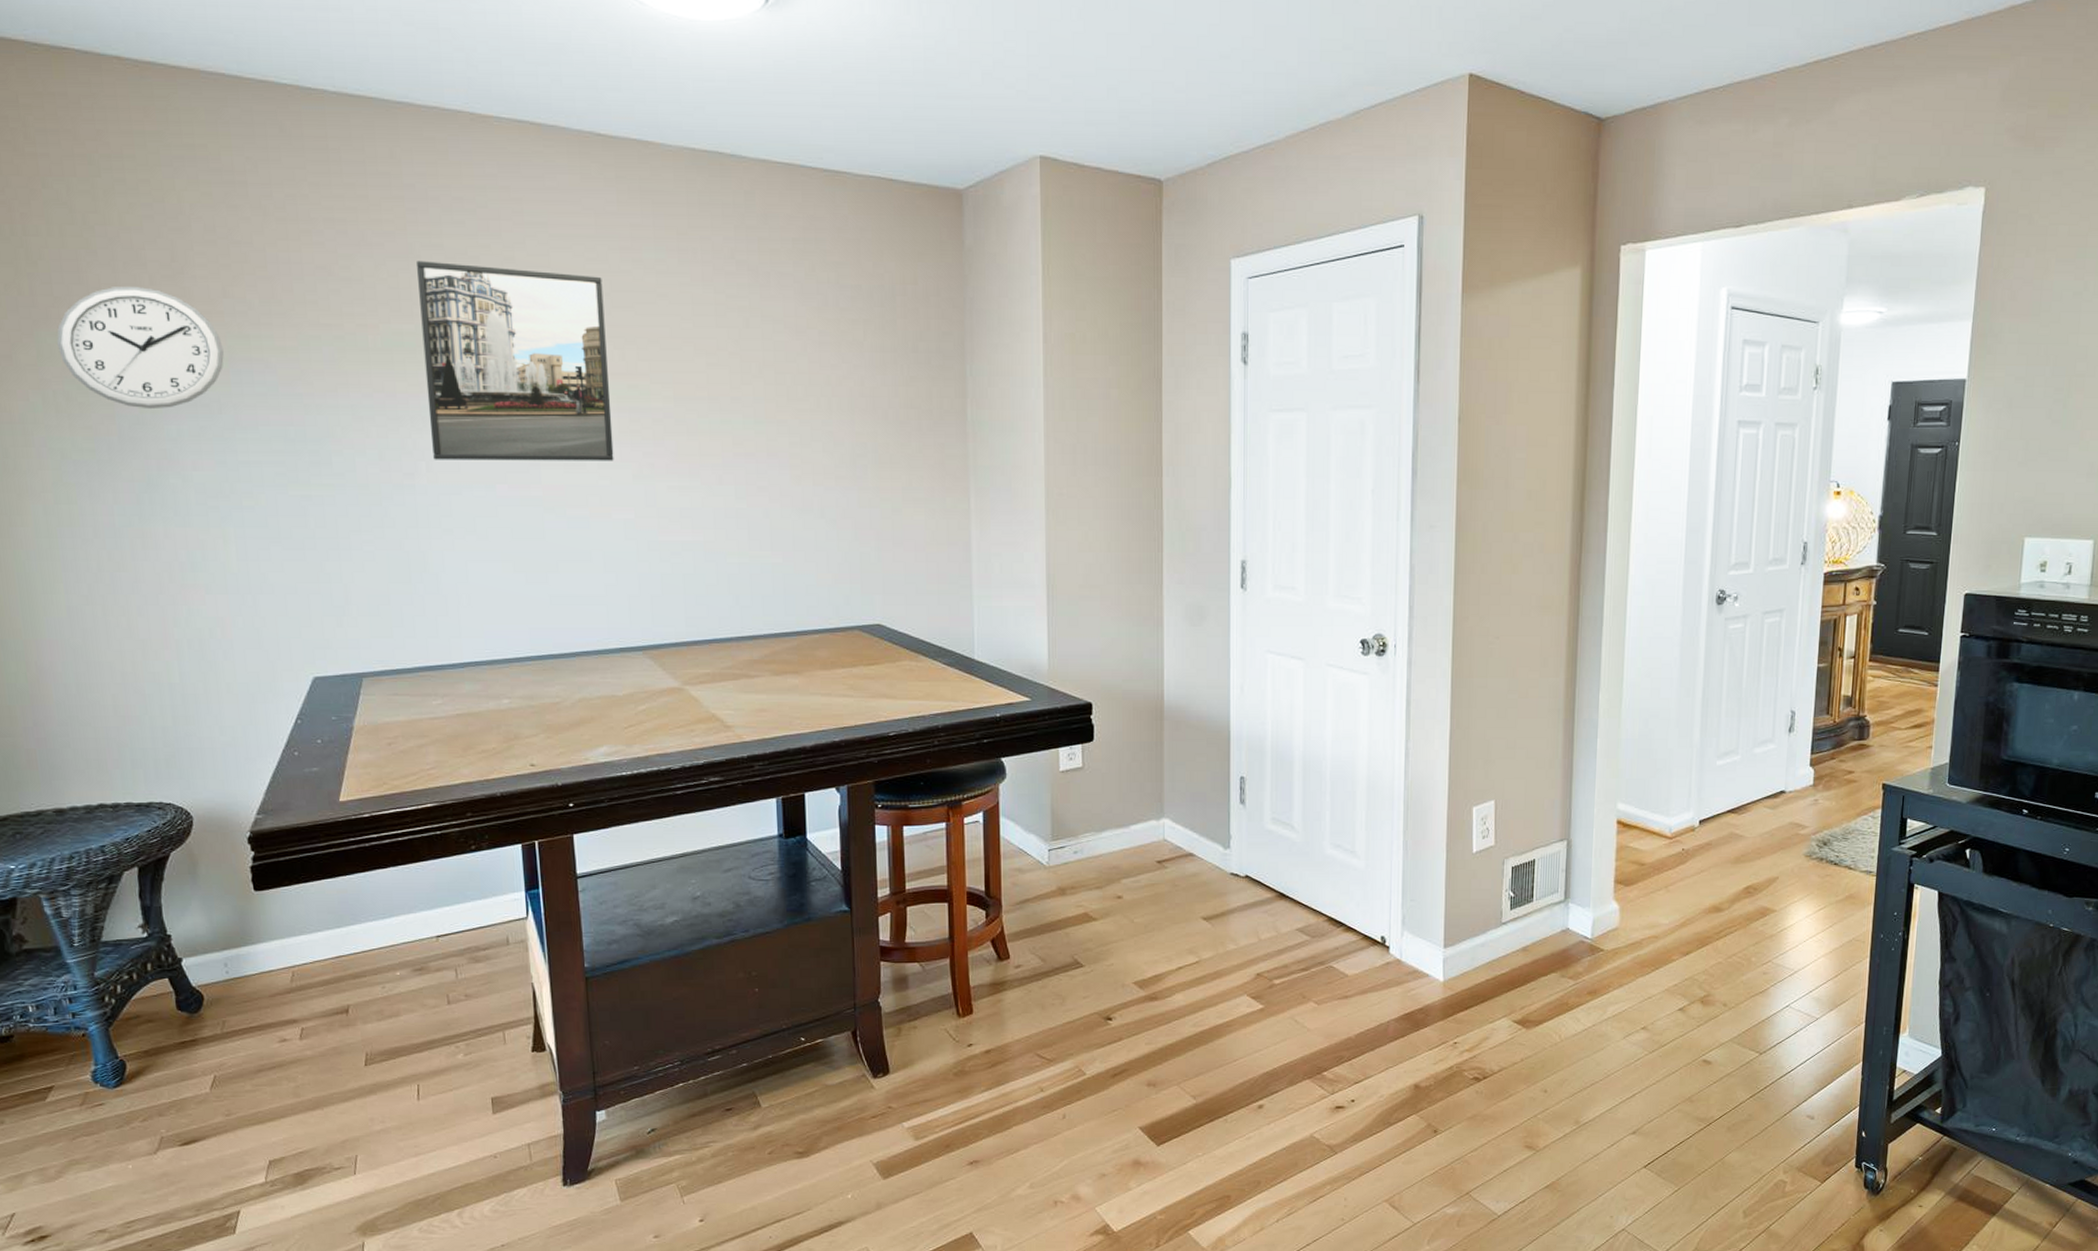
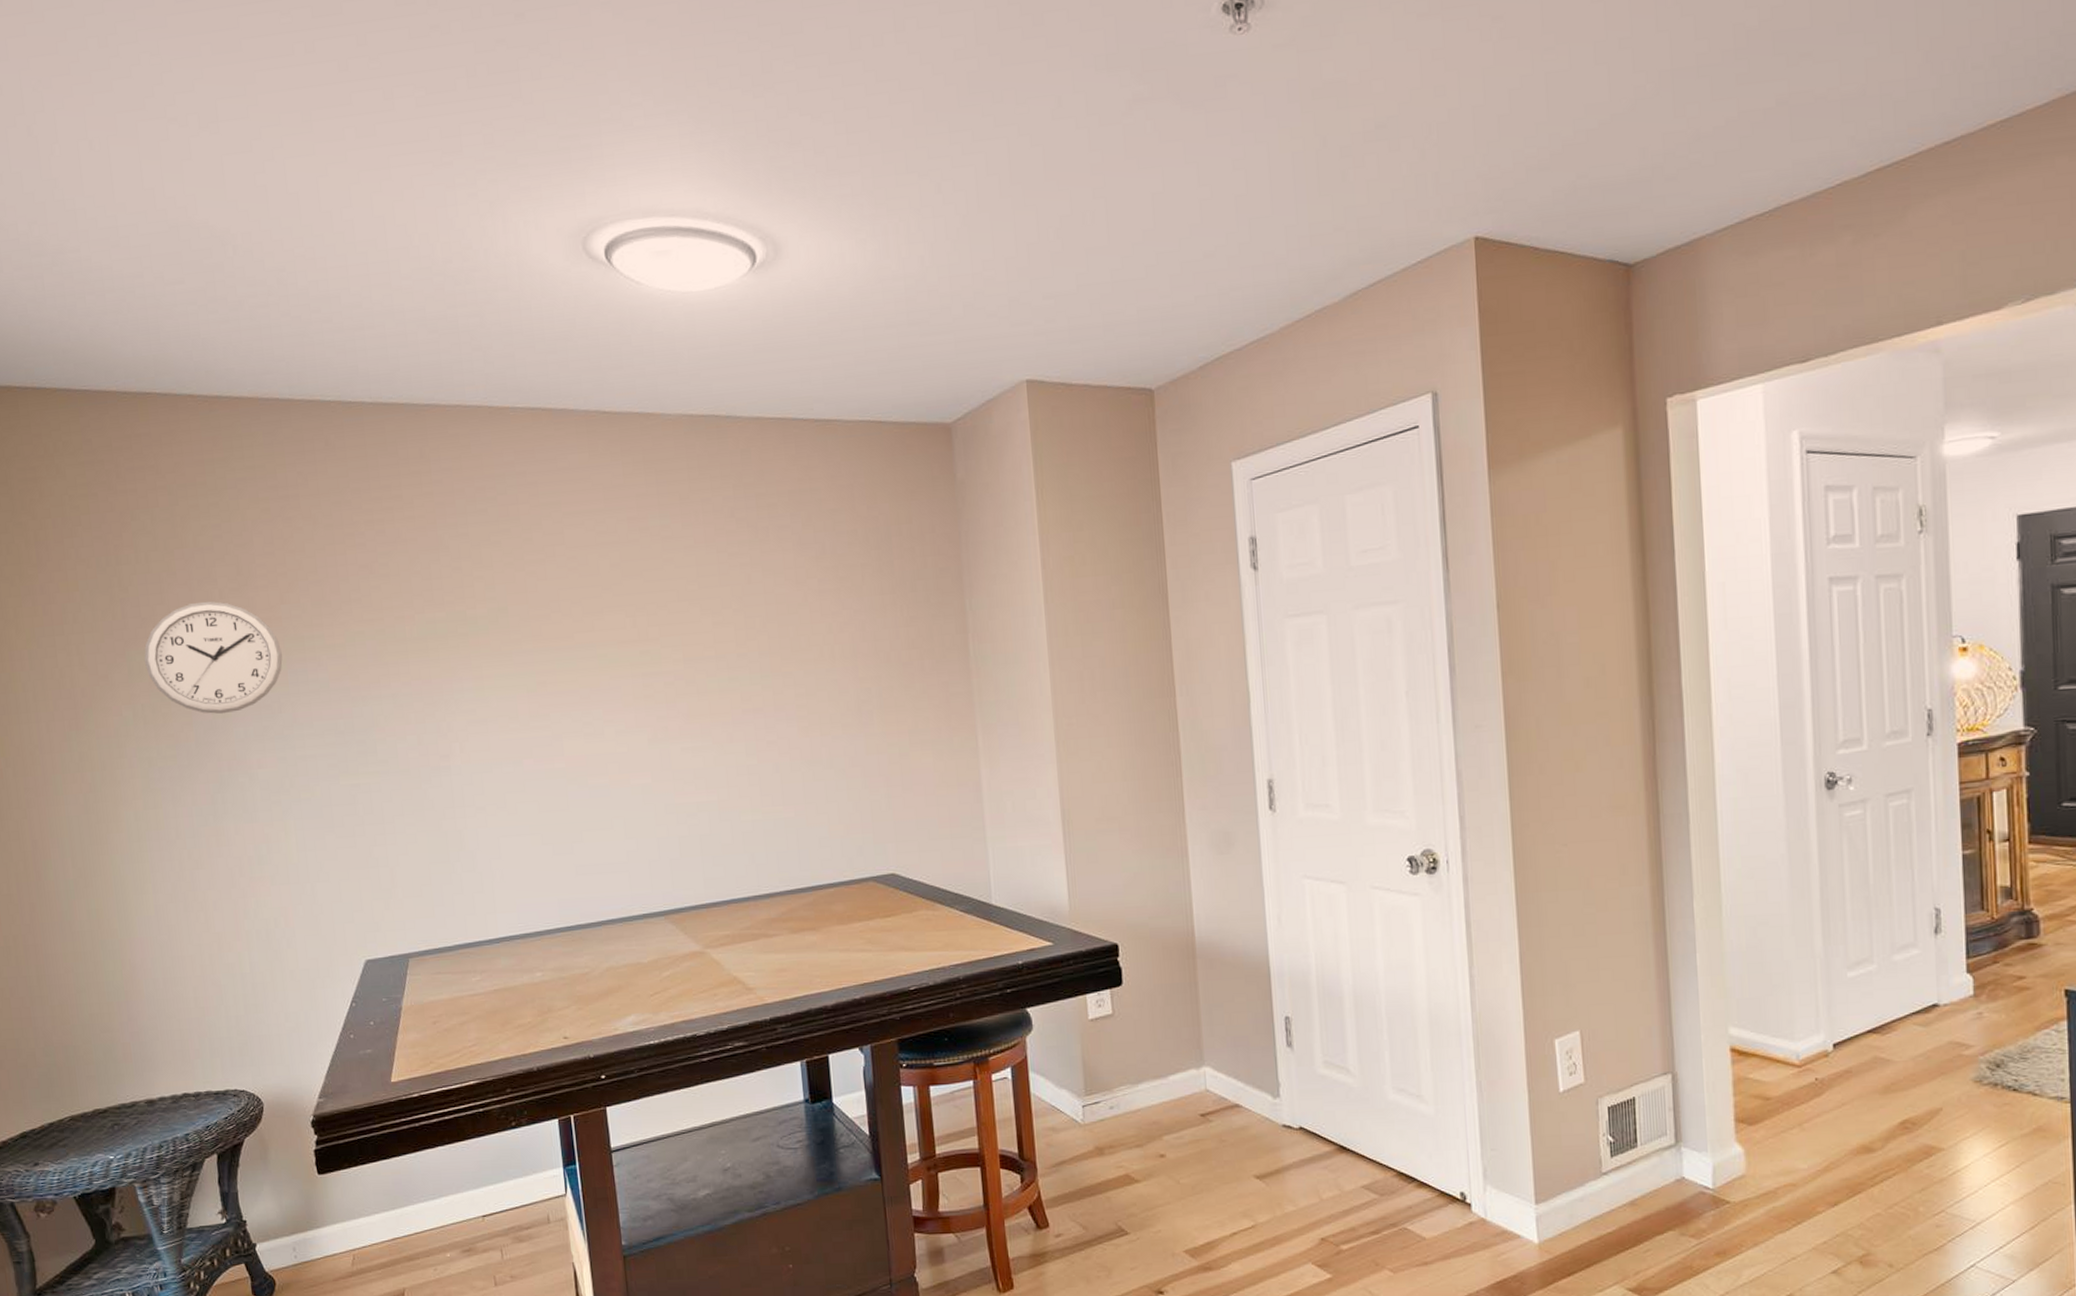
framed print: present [417,260,614,461] -> none [446,548,630,741]

